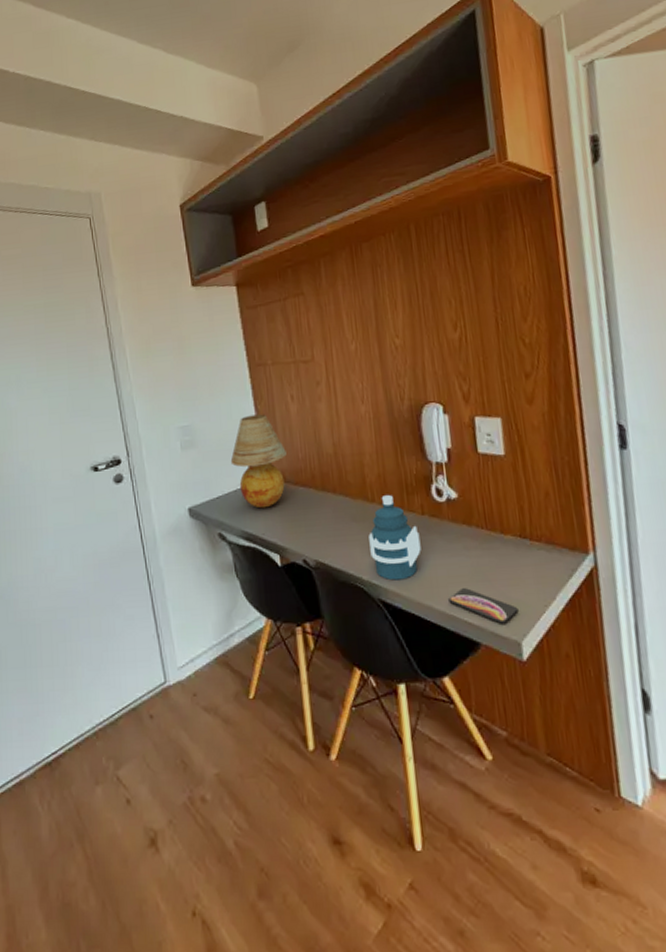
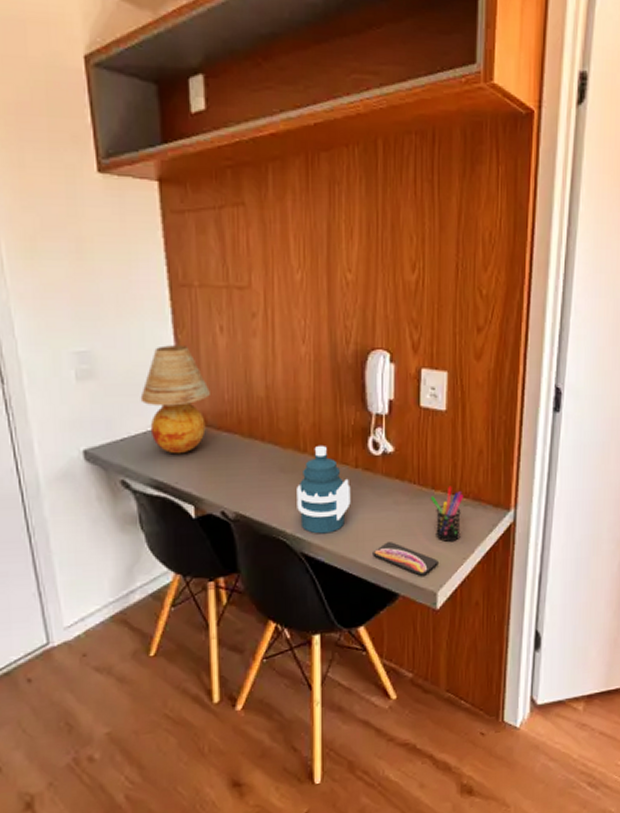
pen holder: none [500,530,538,588] -> present [430,486,464,542]

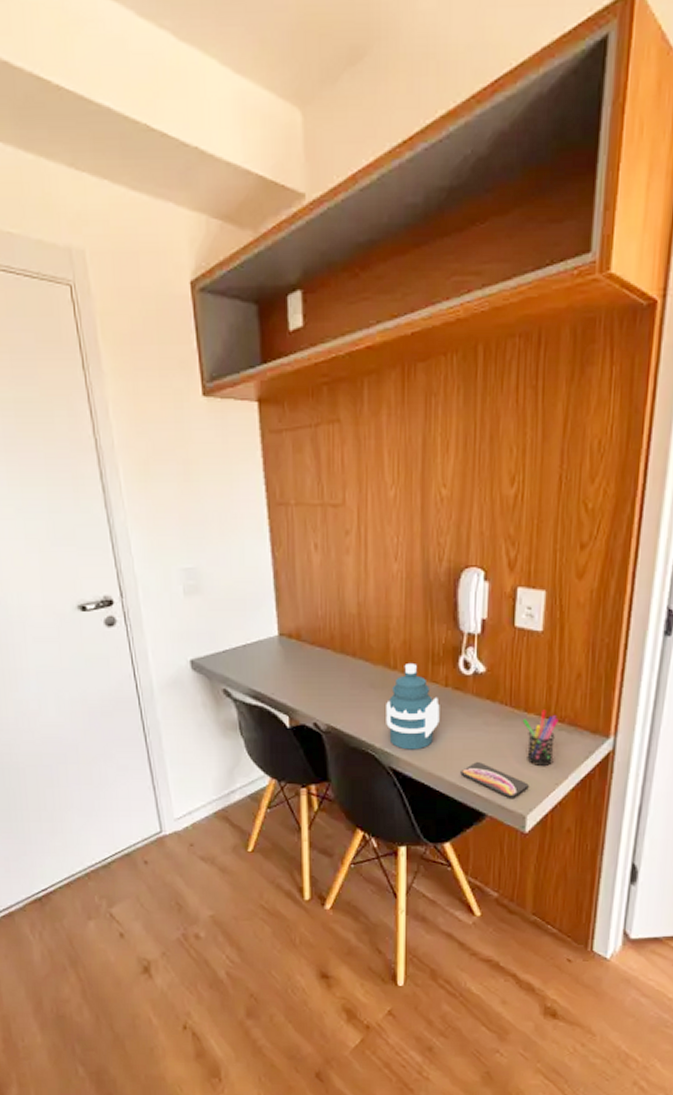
table lamp: present [140,345,212,454] -> none [240,563,306,667]

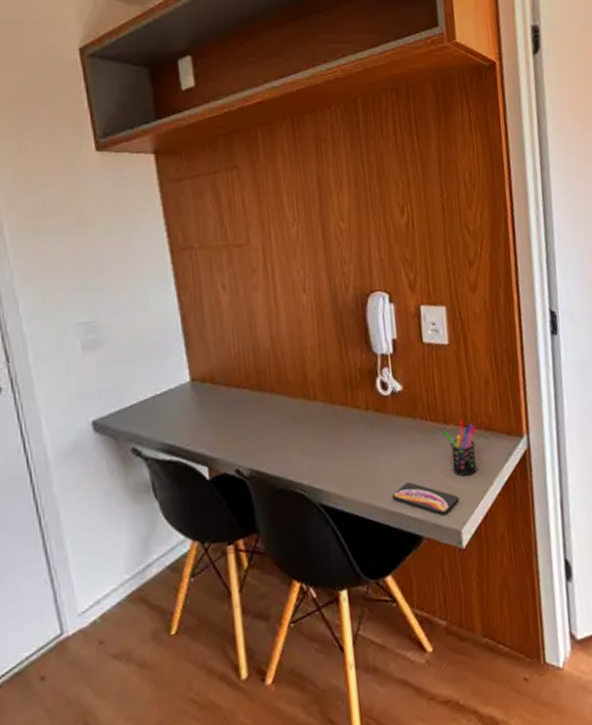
water bottle: present [386,664,440,750] -> none [310,391,365,483]

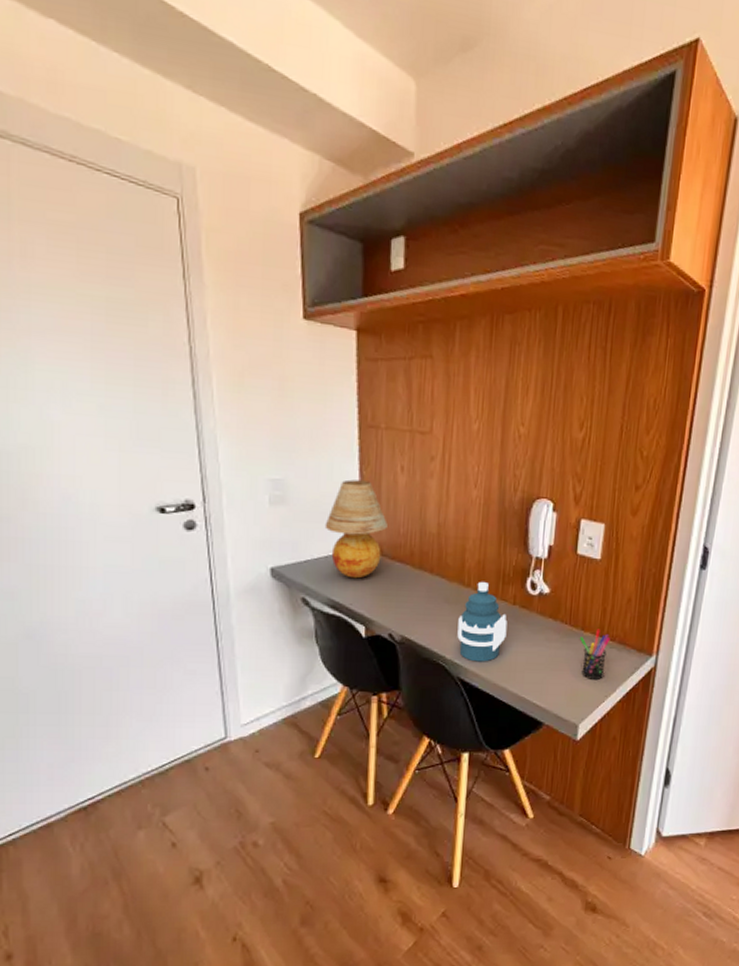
table lamp: none [147,306,218,416] -> present [324,479,389,579]
water bottle: none [310,391,365,483] -> present [457,582,508,662]
smartphone: present [392,482,459,515] -> none [522,675,582,708]

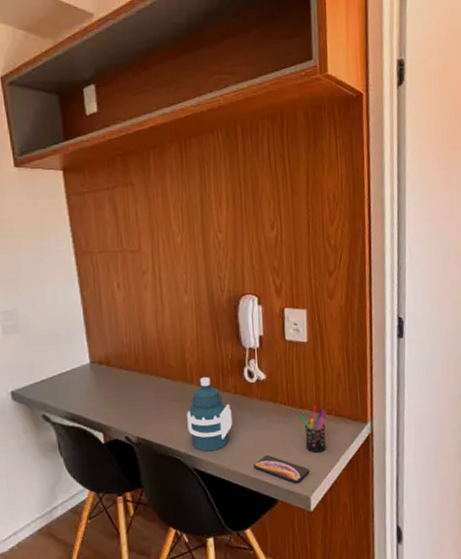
table lamp: present [324,479,389,579] -> none [55,301,113,391]
smartphone: none [522,675,582,708] -> present [253,455,310,483]

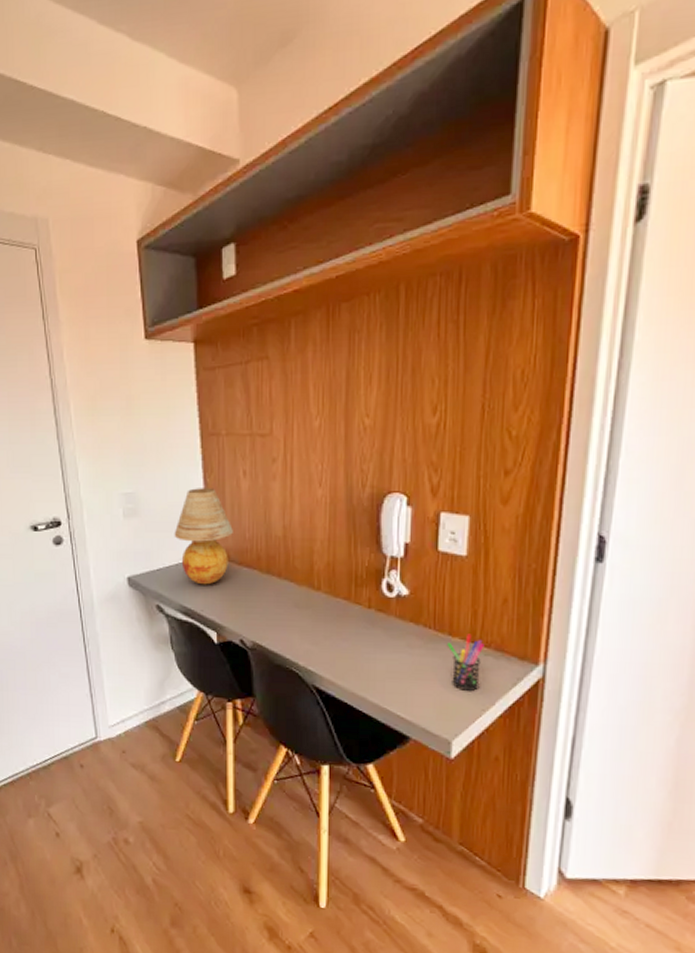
table lamp: none [55,301,113,391] -> present [174,488,234,585]
water bottle: present [187,377,233,452] -> none [310,585,363,670]
smartphone: present [253,455,310,483] -> none [384,684,454,723]

